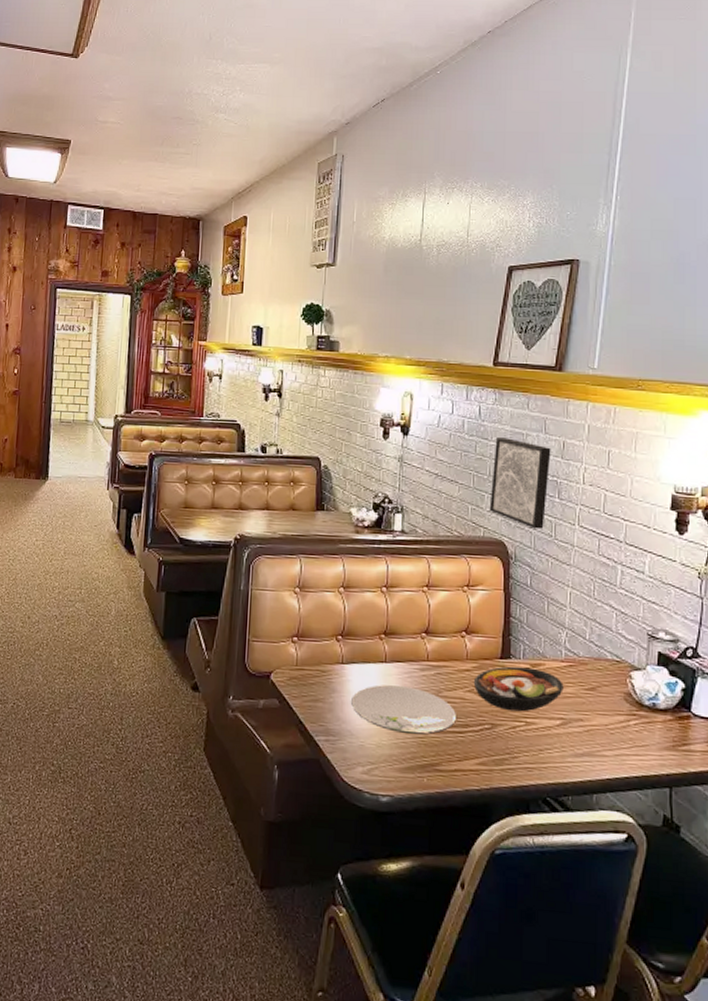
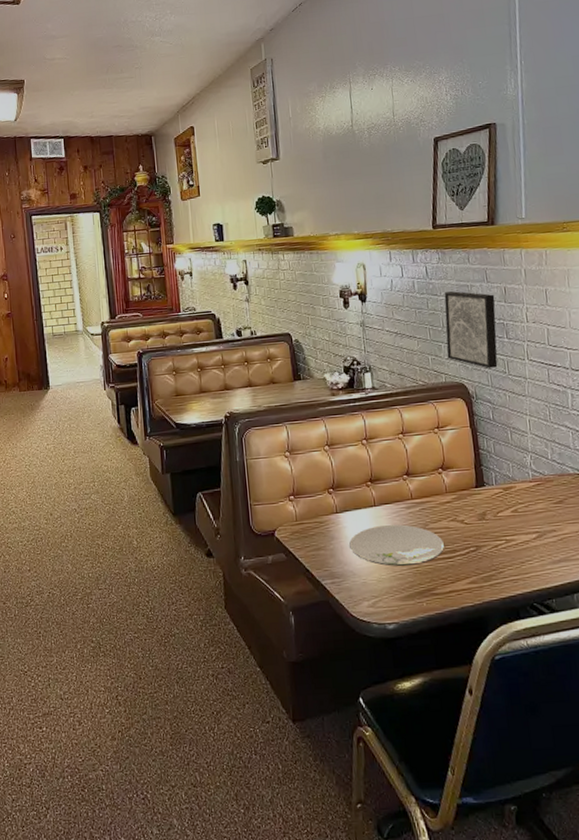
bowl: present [473,666,564,712] -> none [454,491,535,533]

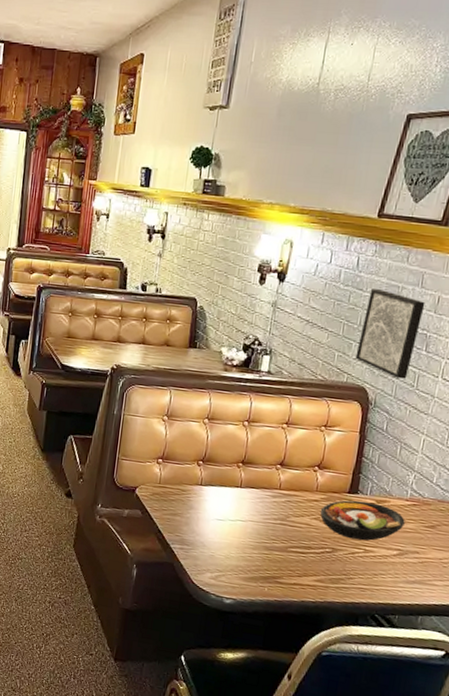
plate: present [349,524,445,566] -> none [206,506,302,552]
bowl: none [454,491,535,533] -> present [320,500,405,541]

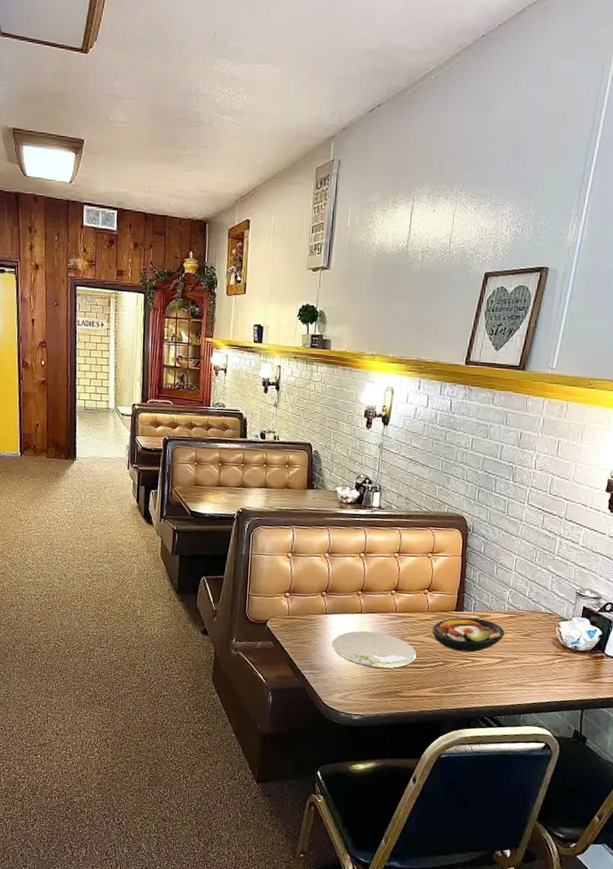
plate: none [206,506,302,552] -> present [332,630,418,669]
wall art: present [355,289,425,379] -> none [454,428,510,507]

